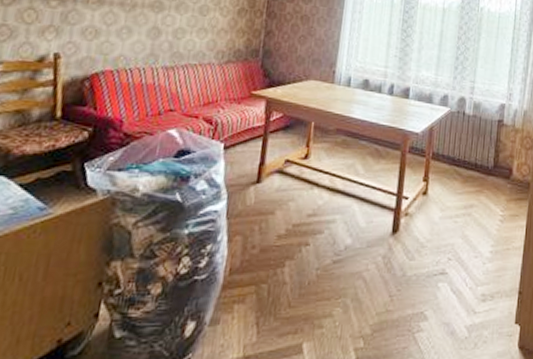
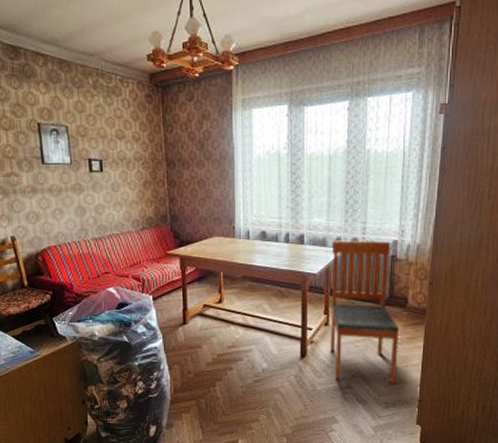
chair: none [427,98,503,272] -> present [331,240,400,385]

